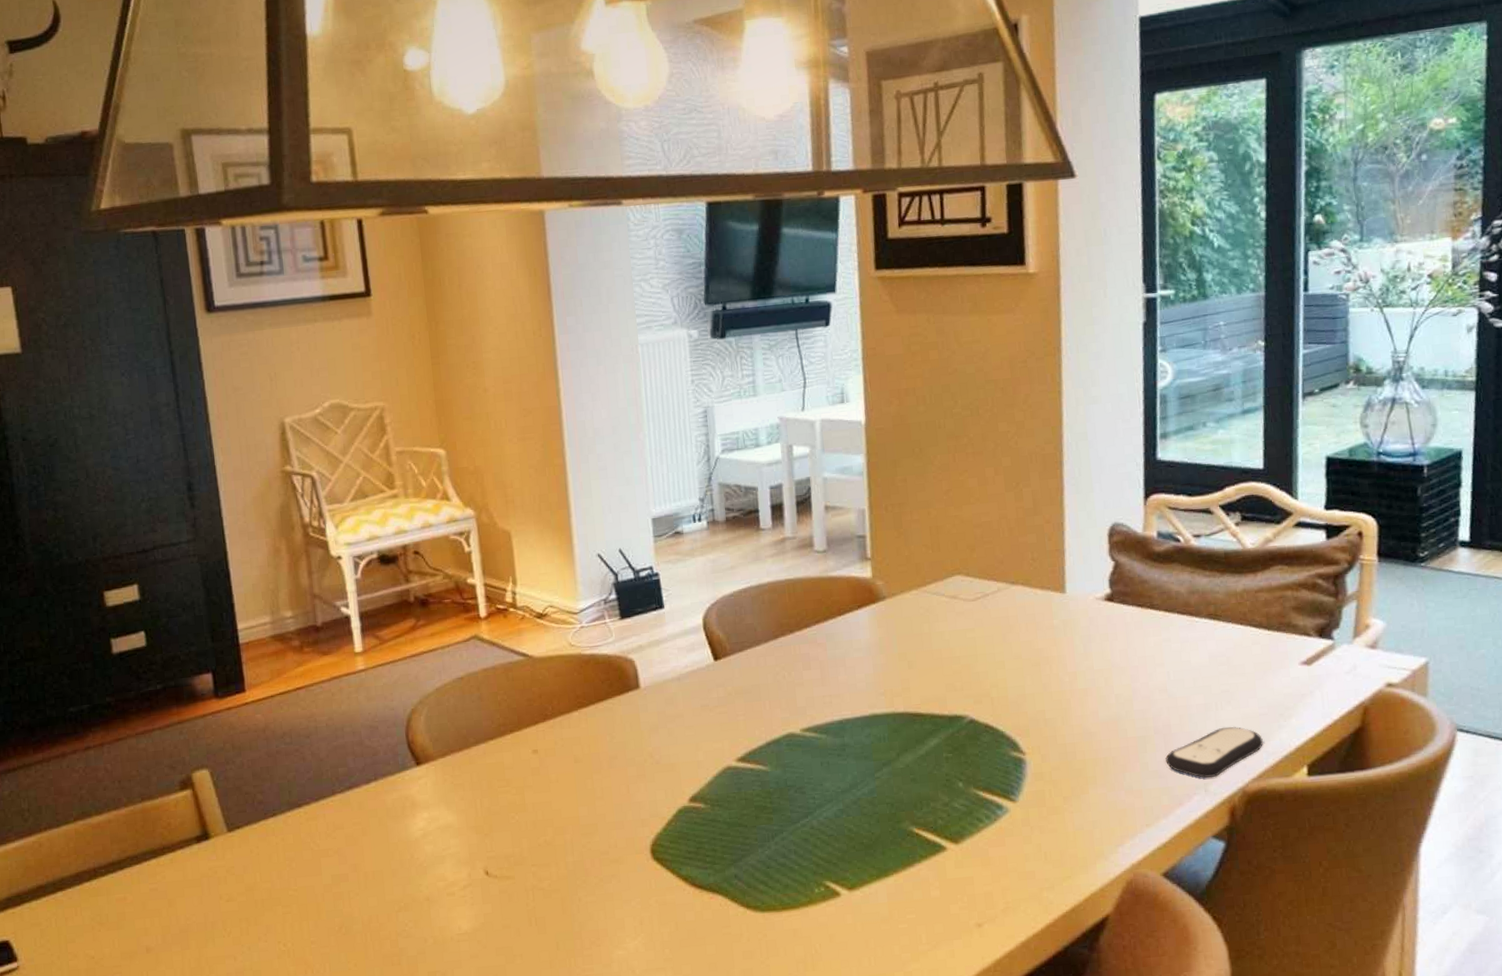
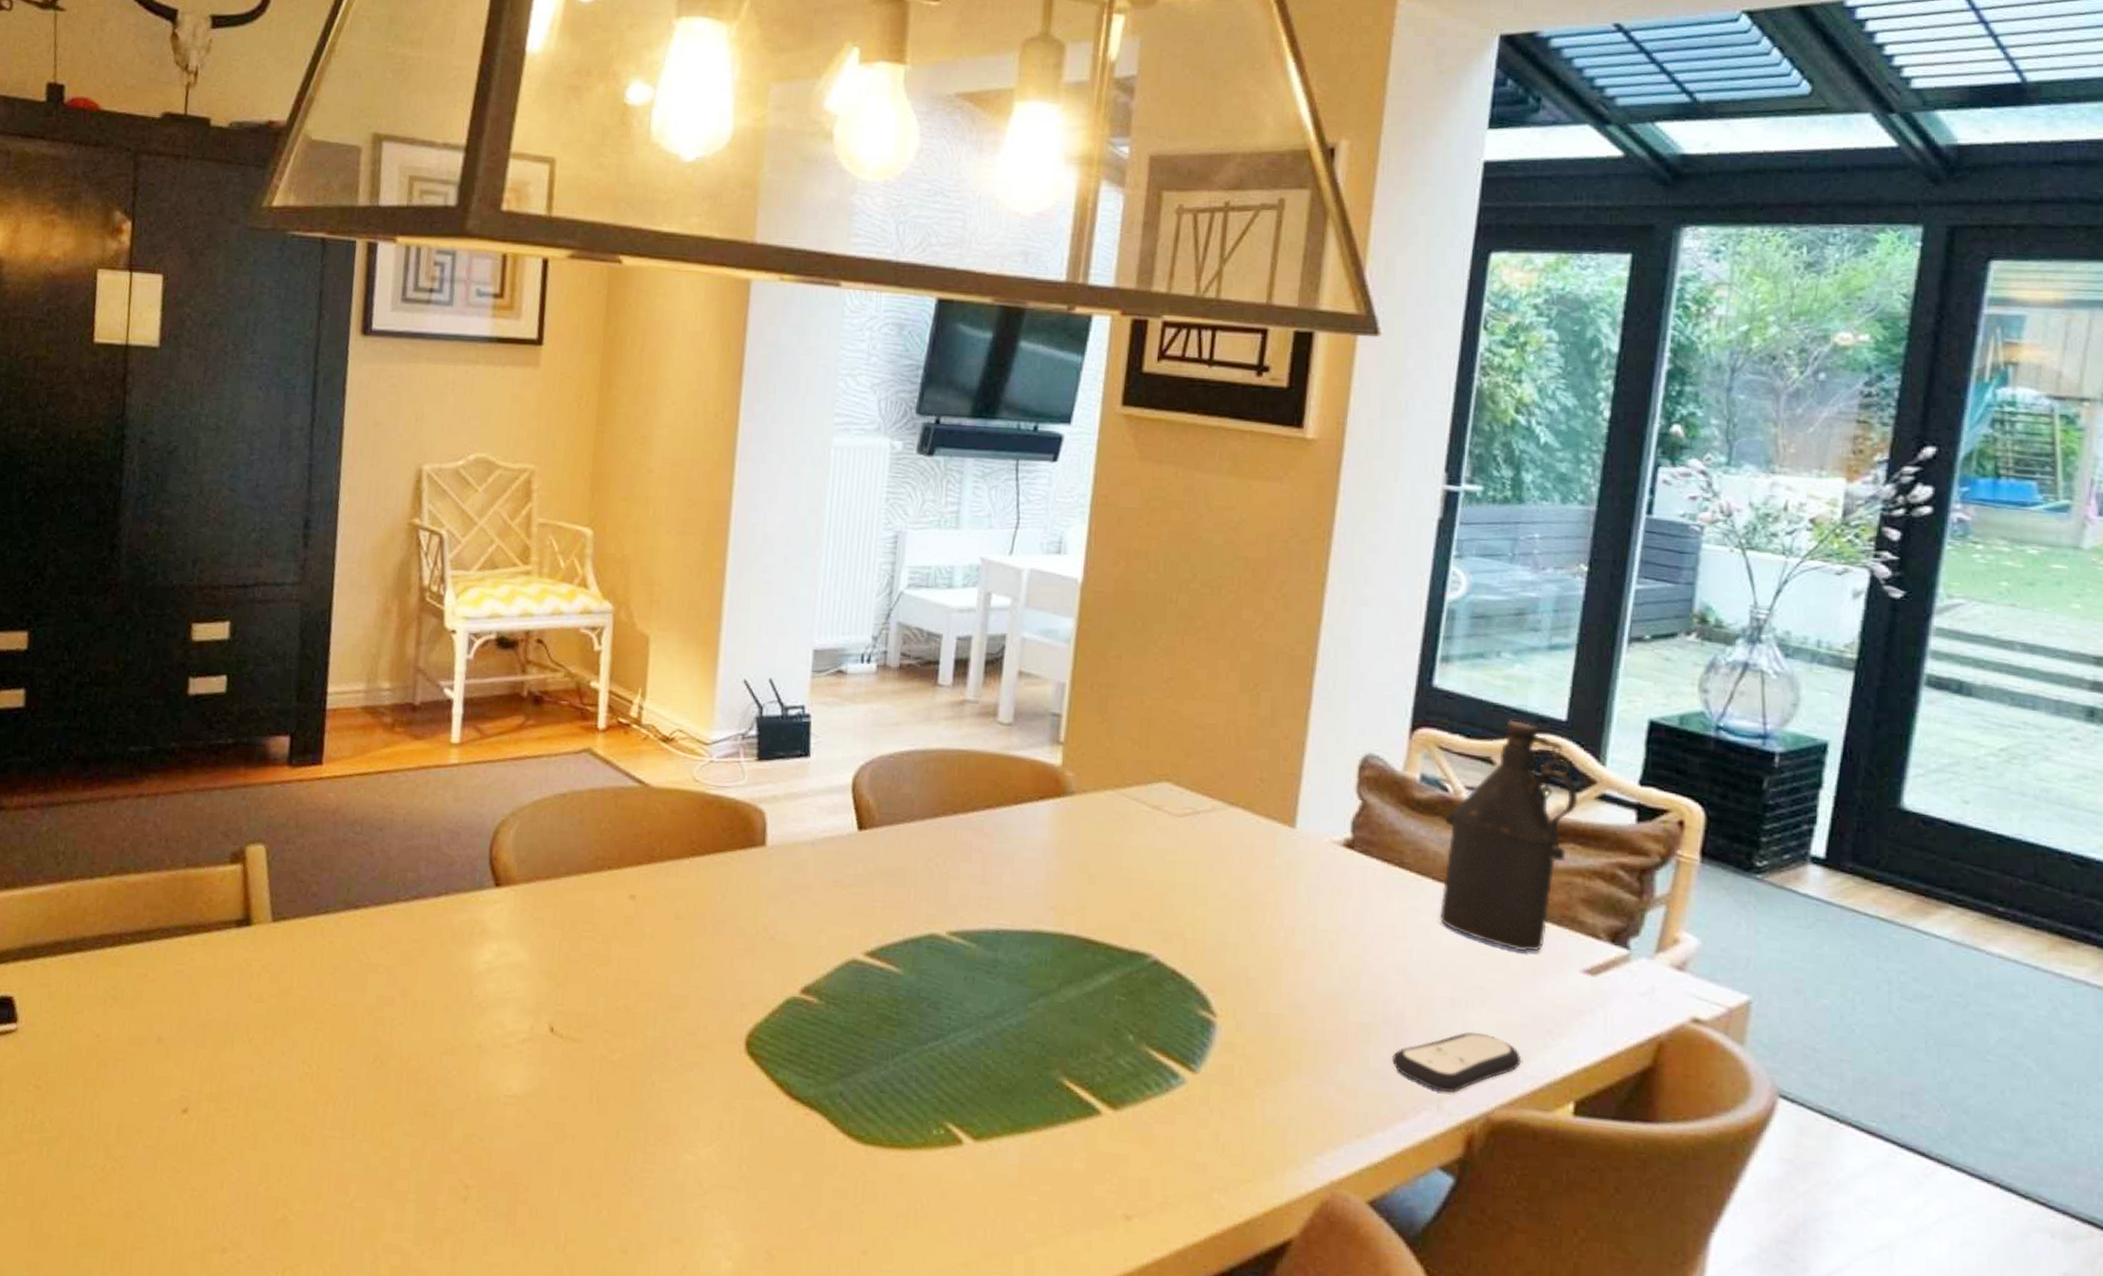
bottle: none [1181,475,1281,658] -> present [1439,720,1579,952]

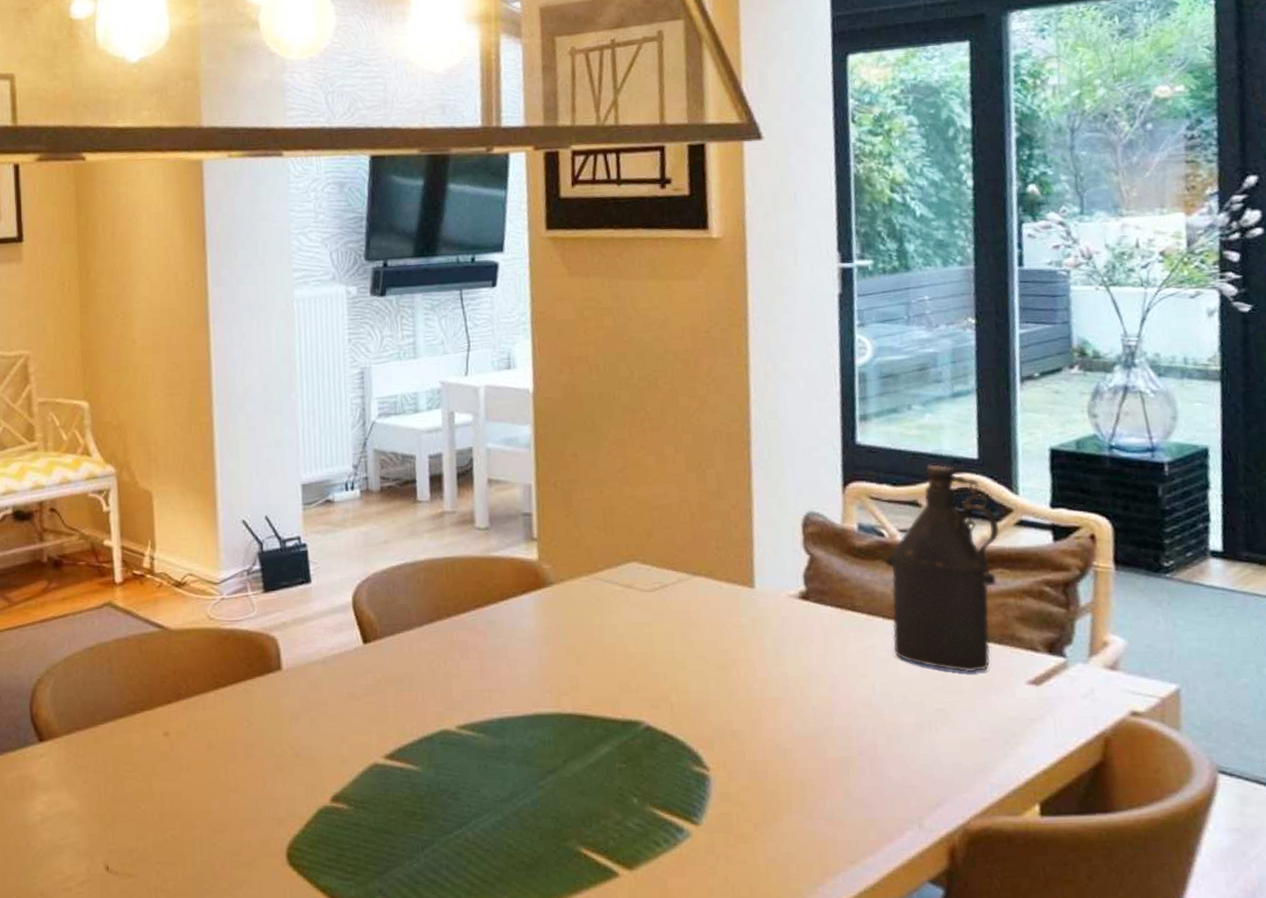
remote control: present [1392,1032,1521,1094] -> none [872,751,986,811]

